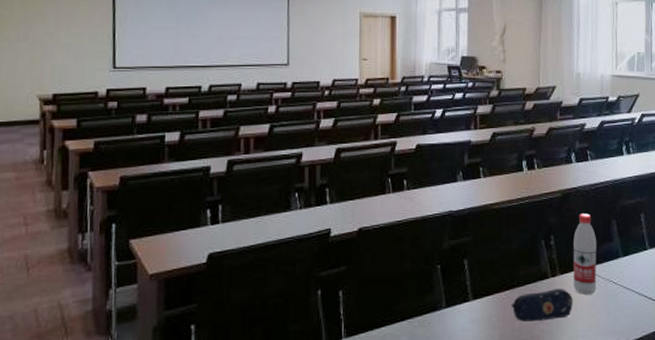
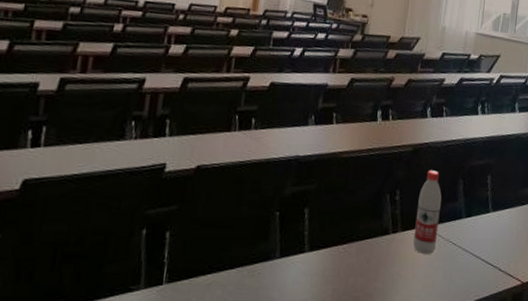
pencil case: present [511,288,573,323] -> none [347,245,411,279]

